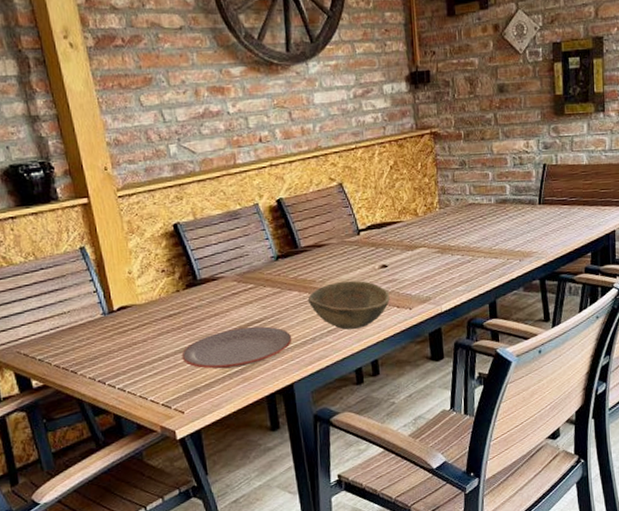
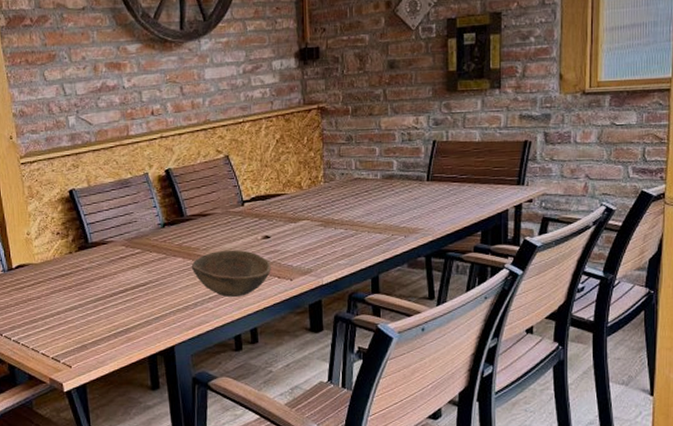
plate: present [181,326,292,369] -> none [71,289,175,328]

